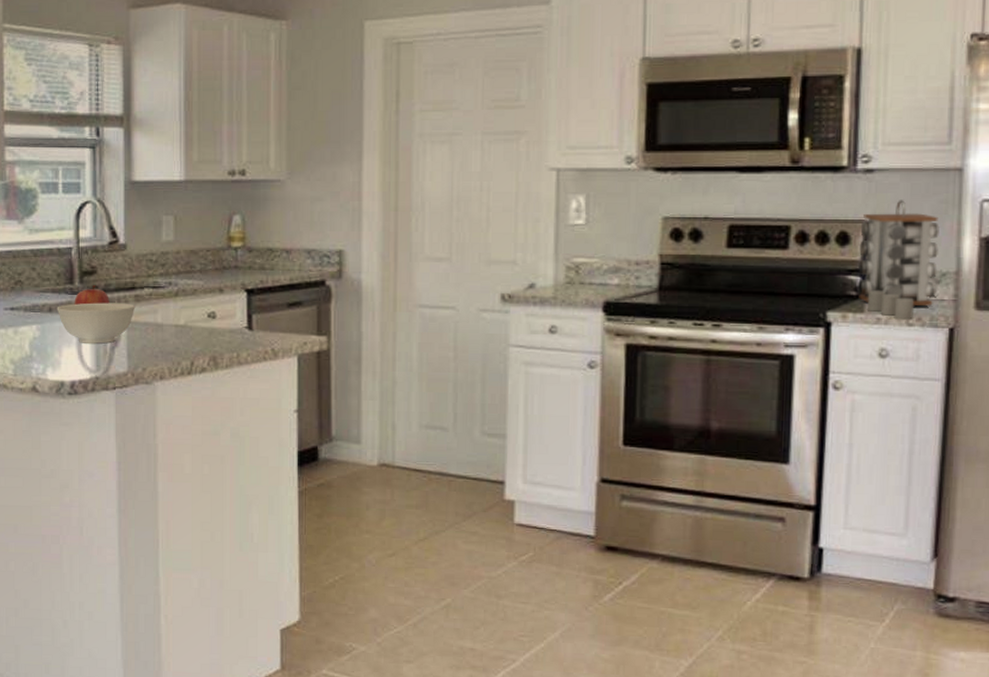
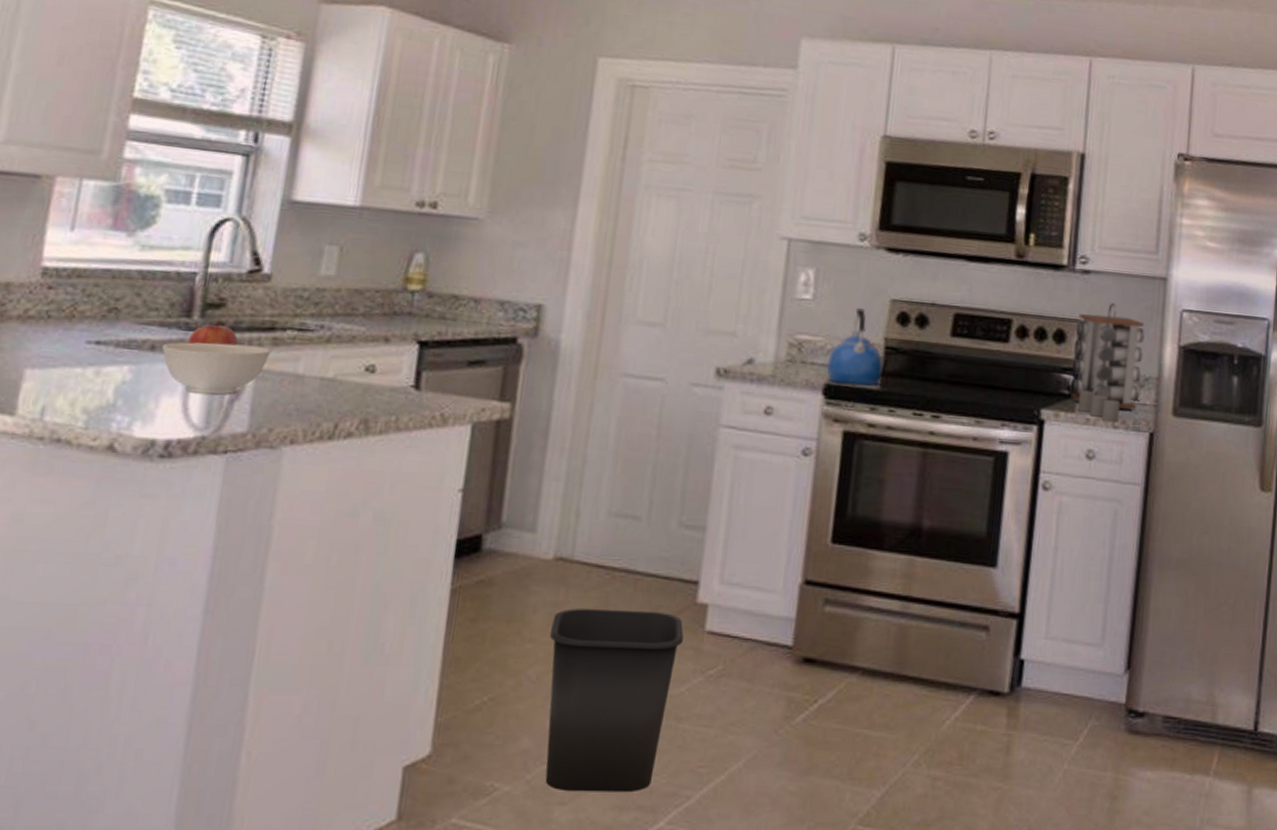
waste bin: none [382,505,496,654] -> present [545,608,684,791]
kettle: none [604,228,660,302] -> present [826,308,883,387]

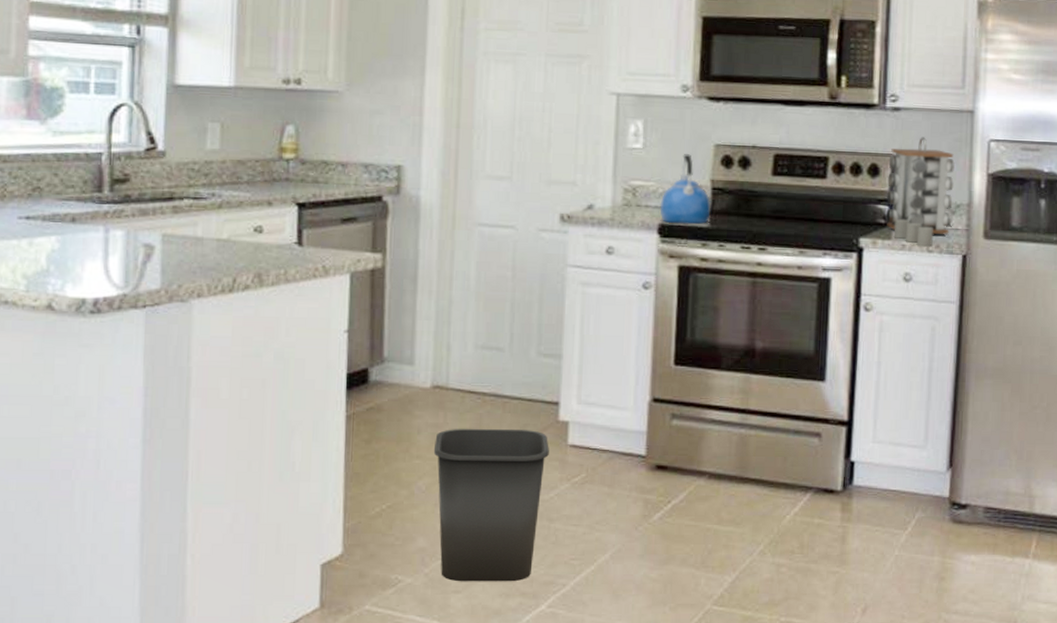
bowl: present [161,342,272,396] -> none [81,213,173,259]
fruit: present [187,321,238,346] -> none [102,195,143,215]

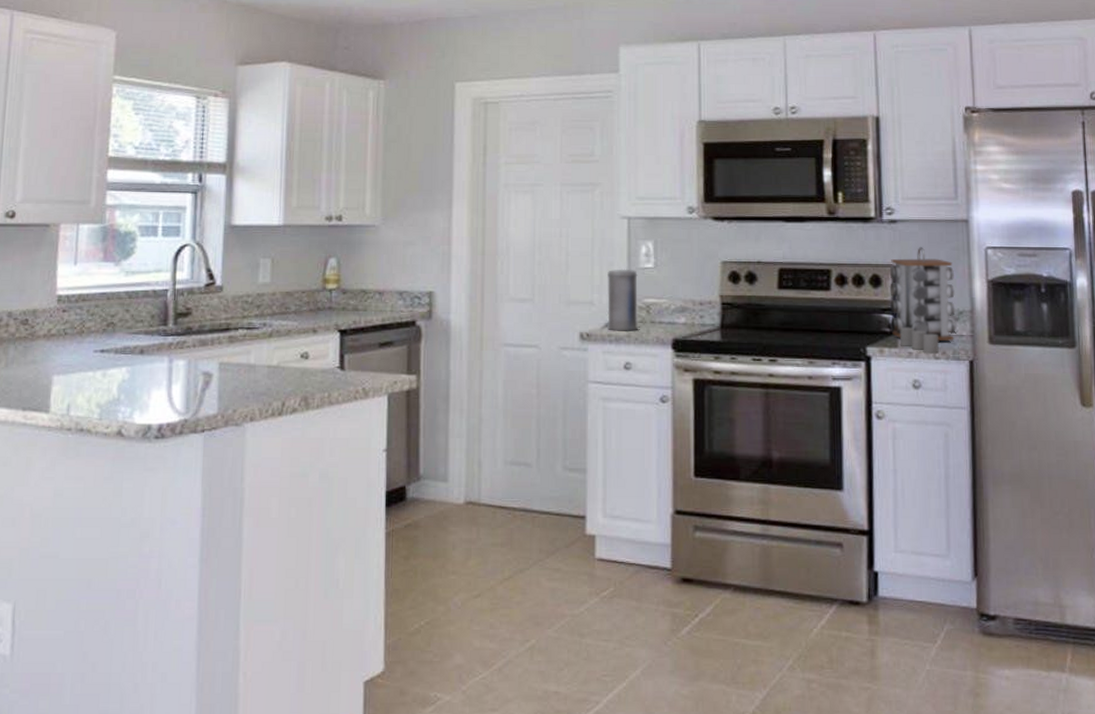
waste bin: present [433,428,549,581] -> none [468,543,578,698]
canister: none [590,148,625,216] -> present [607,269,639,332]
kettle: present [659,154,711,225] -> none [673,272,721,339]

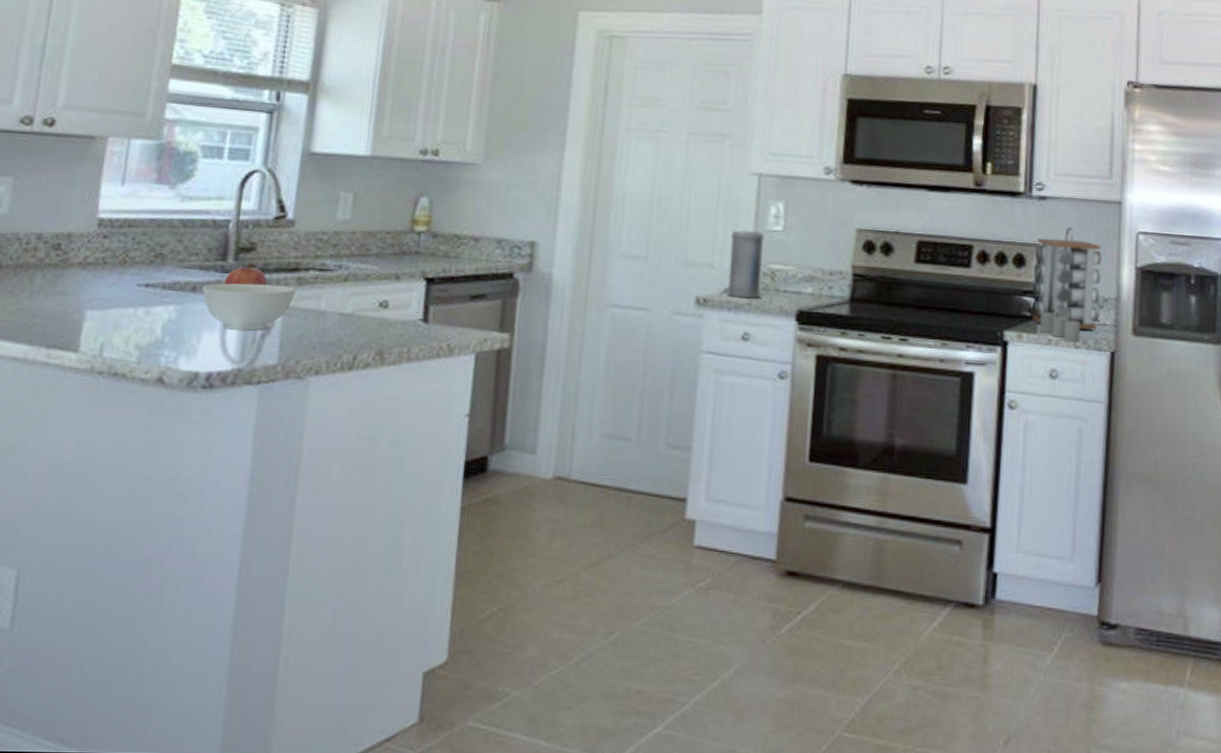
bowl: none [148,344,229,387] -> present [201,283,297,331]
fruit: none [167,327,203,346] -> present [224,264,267,286]

